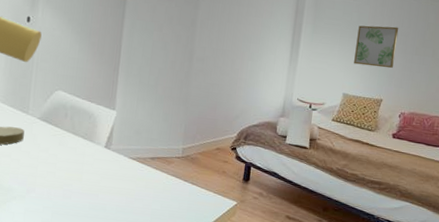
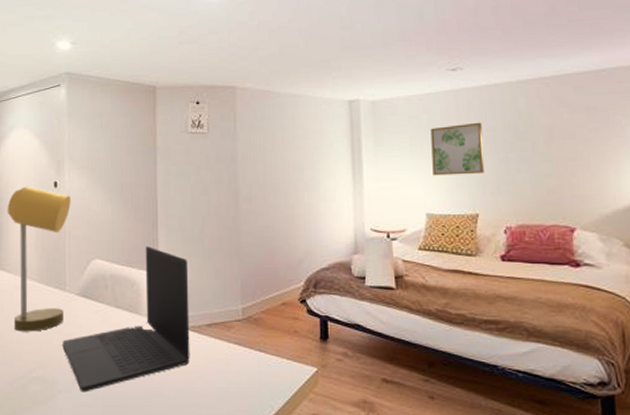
laptop: none [20,86,141,201] -> present [62,246,190,392]

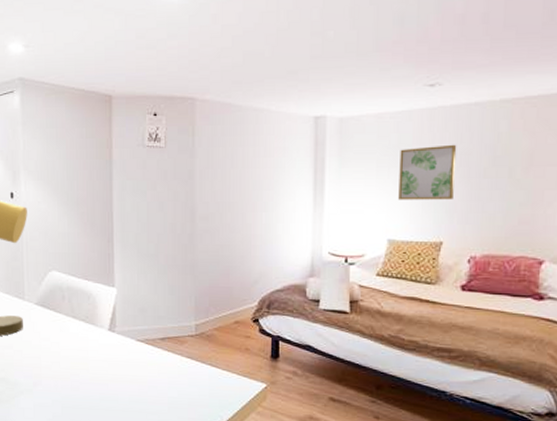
laptop: present [62,246,190,392] -> none [23,261,144,394]

